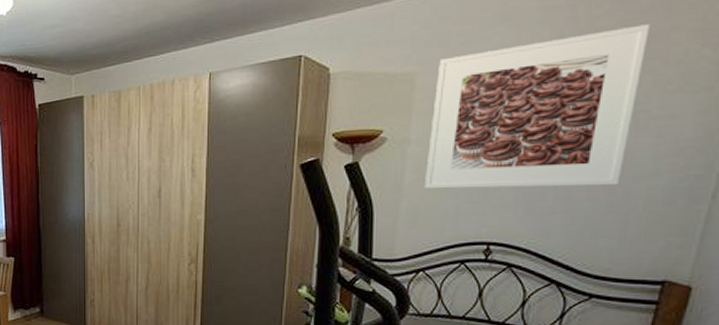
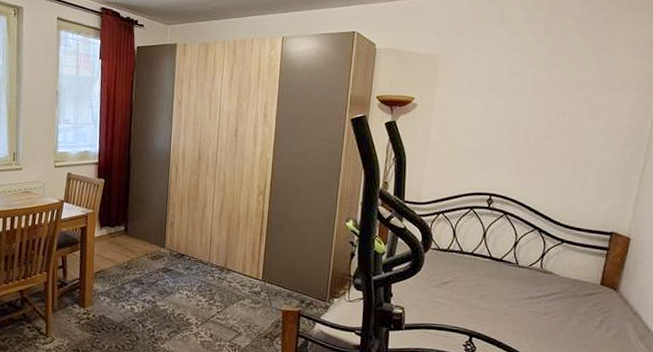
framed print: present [425,24,651,189] -> none [445,38,600,156]

